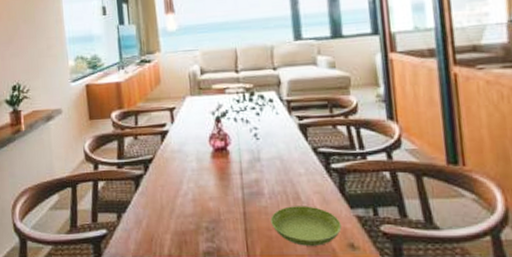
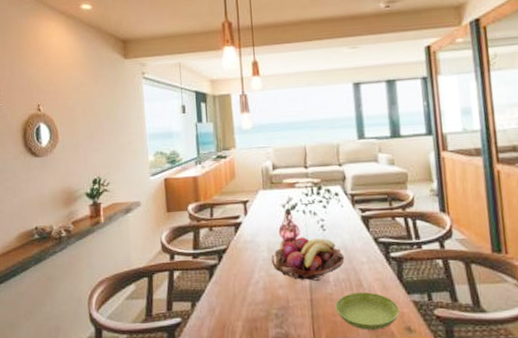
fruit basket: none [201,146,281,193] -> present [271,237,345,281]

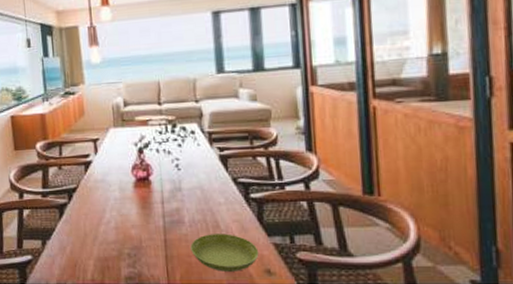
fruit basket: present [271,237,345,281] -> none [123,176,201,222]

